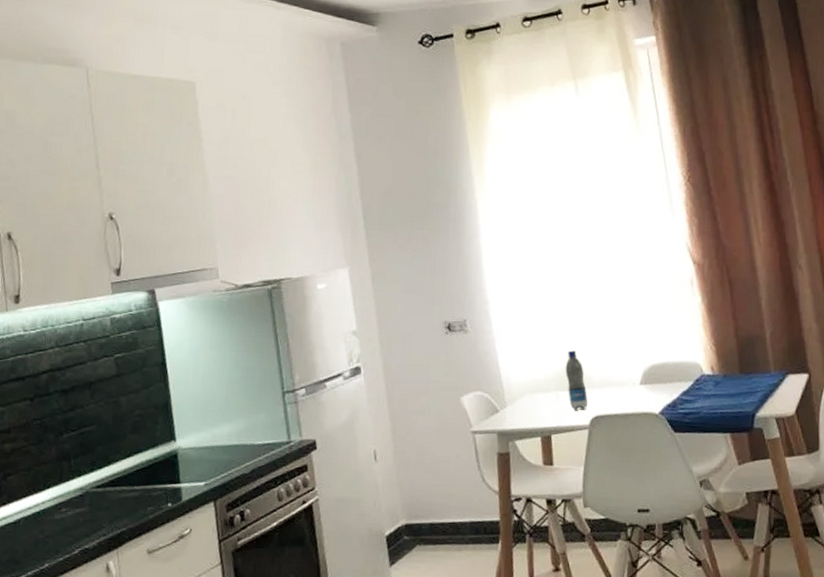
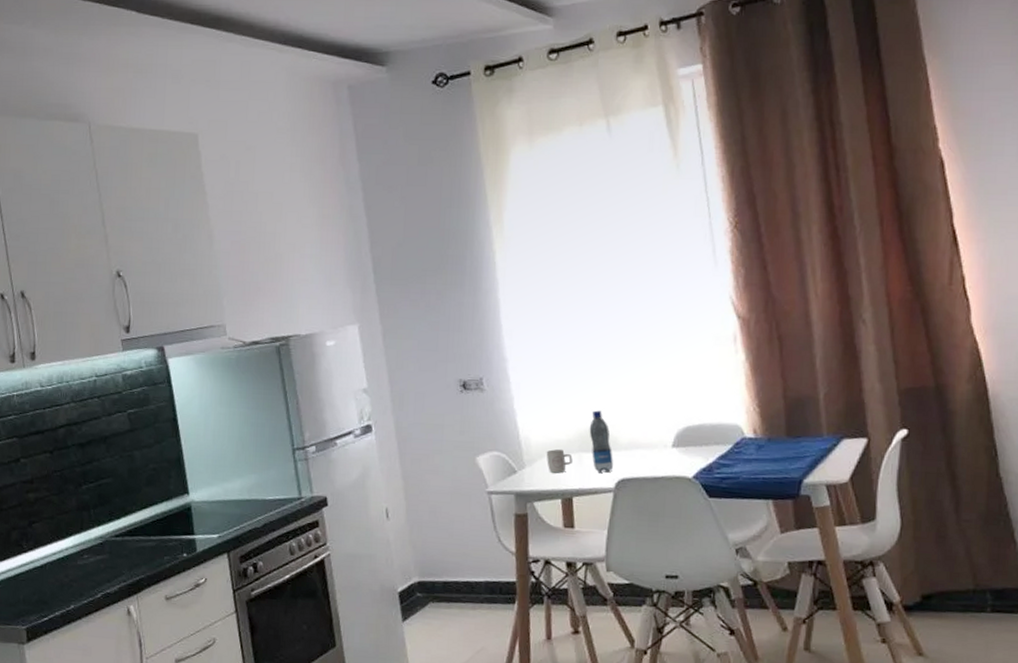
mug: none [526,388,550,412] -> present [546,449,573,473]

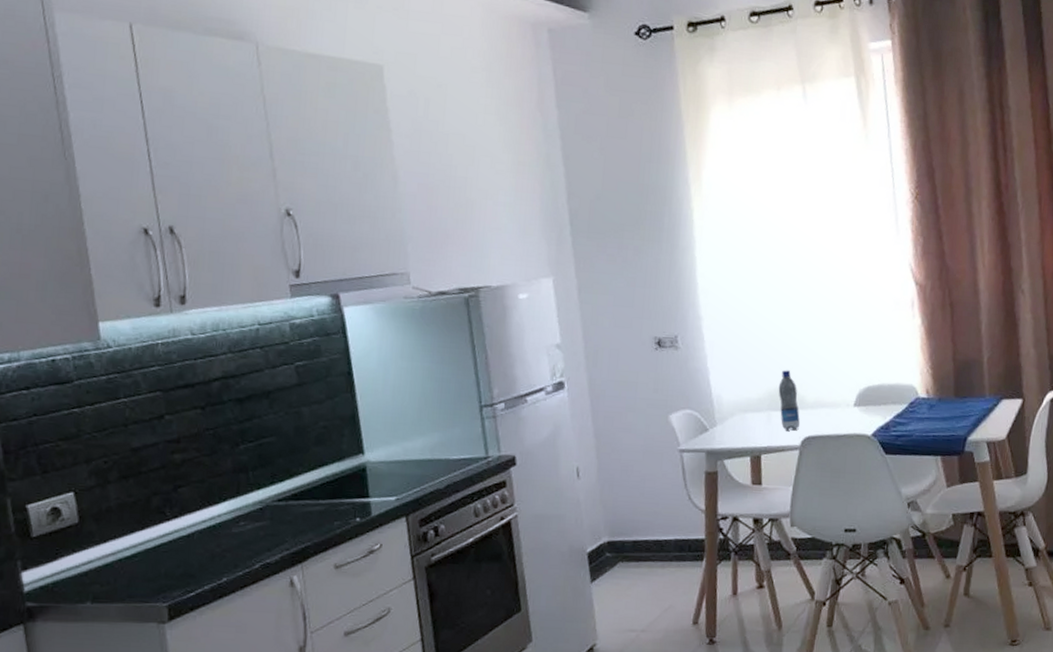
mug: present [546,449,573,473] -> none [737,407,762,431]

